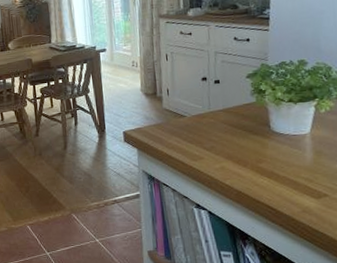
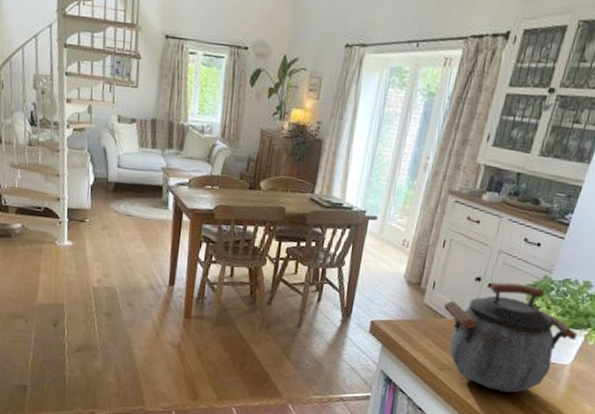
kettle: none [181,74,308,169] -> present [444,282,578,393]

